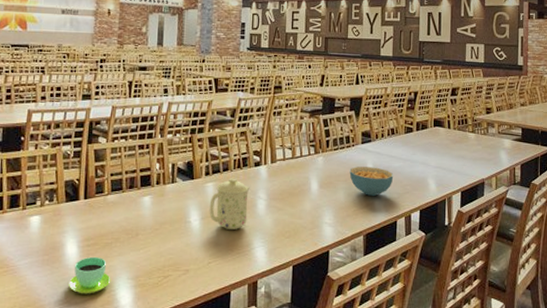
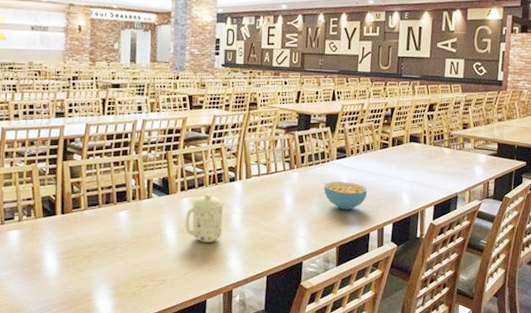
cup: present [69,256,111,294] -> none [49,268,90,303]

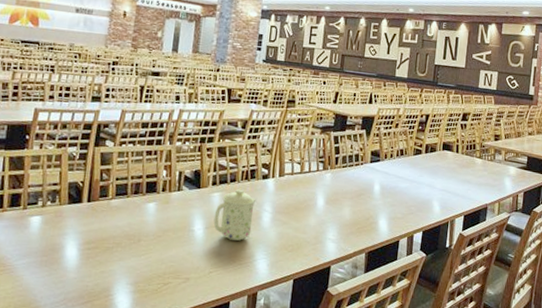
cereal bowl: present [324,182,368,210] -> none [356,185,400,215]

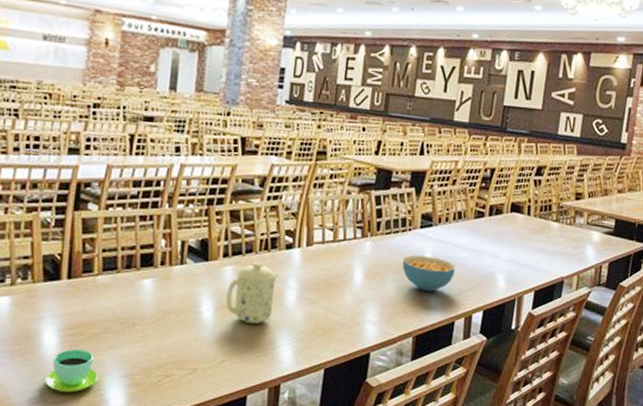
cup: none [66,260,110,298] -> present [45,348,99,393]
cereal bowl: none [356,185,400,215] -> present [402,255,456,291]

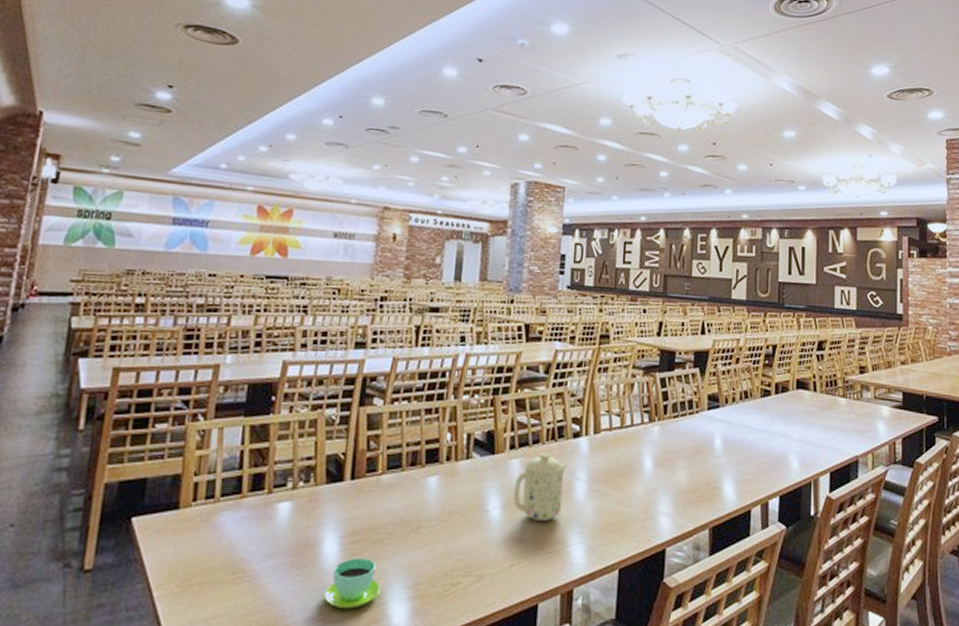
cereal bowl: present [402,255,456,291] -> none [692,439,747,477]

